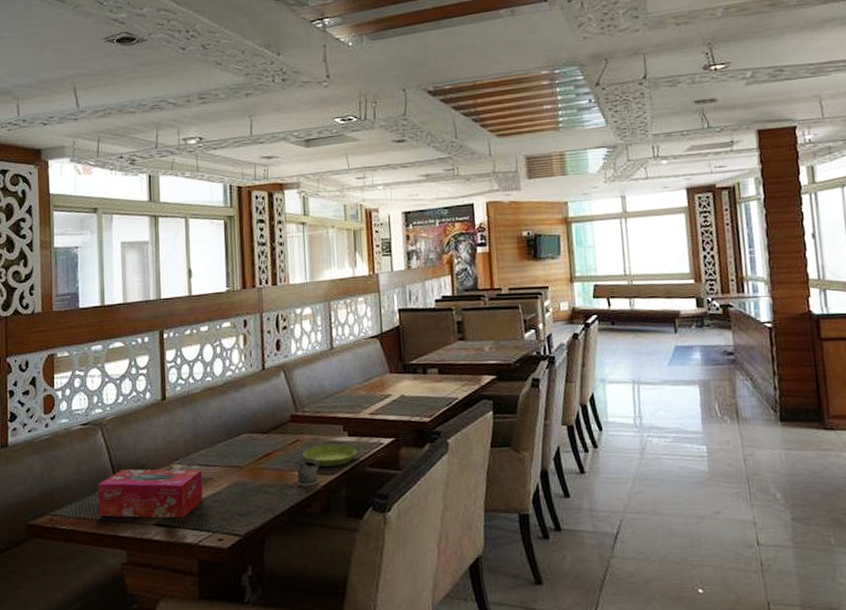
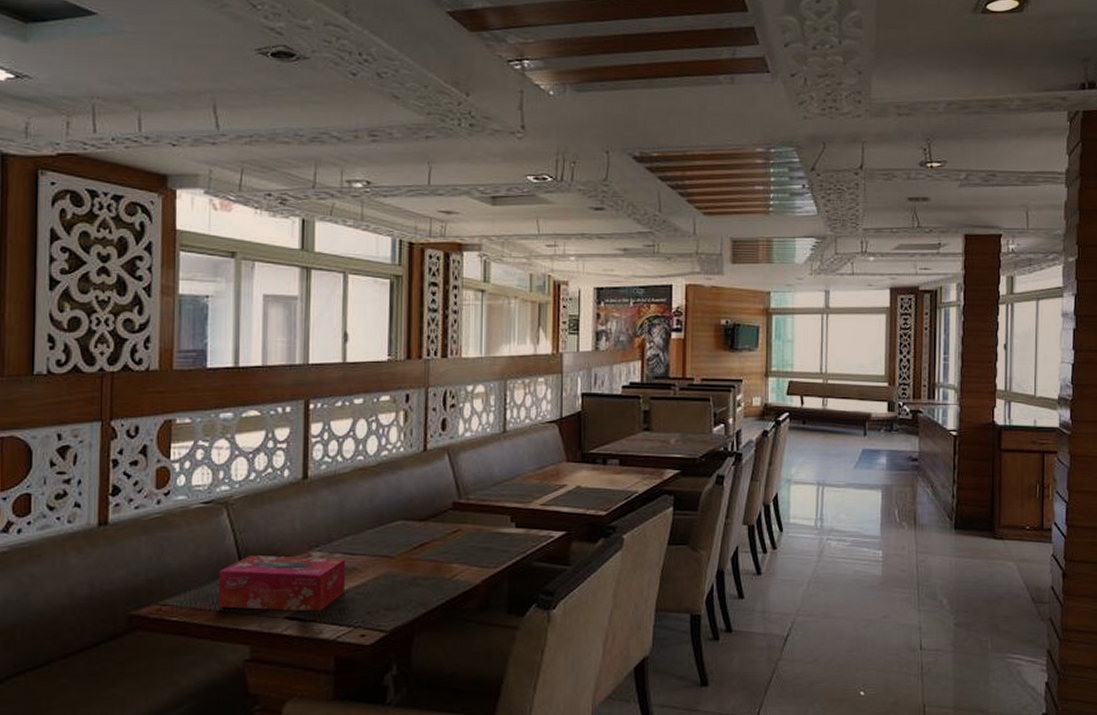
tea glass holder: present [297,459,320,487] -> none [455,551,482,580]
saucer: present [303,444,357,467] -> none [463,535,524,559]

